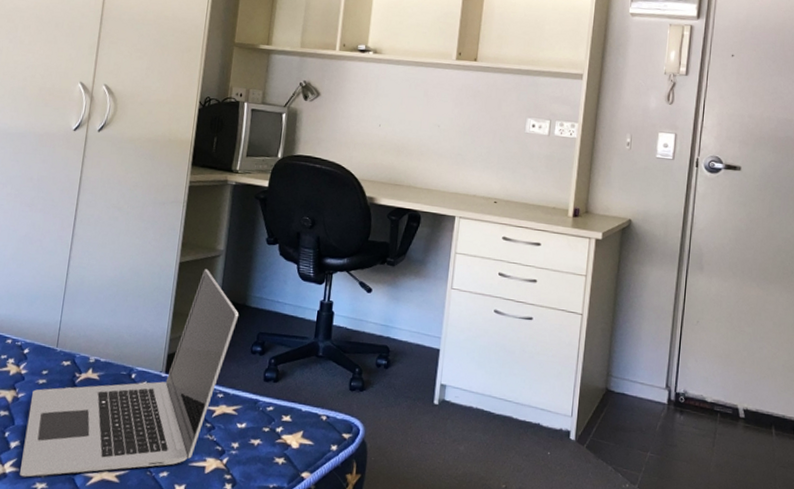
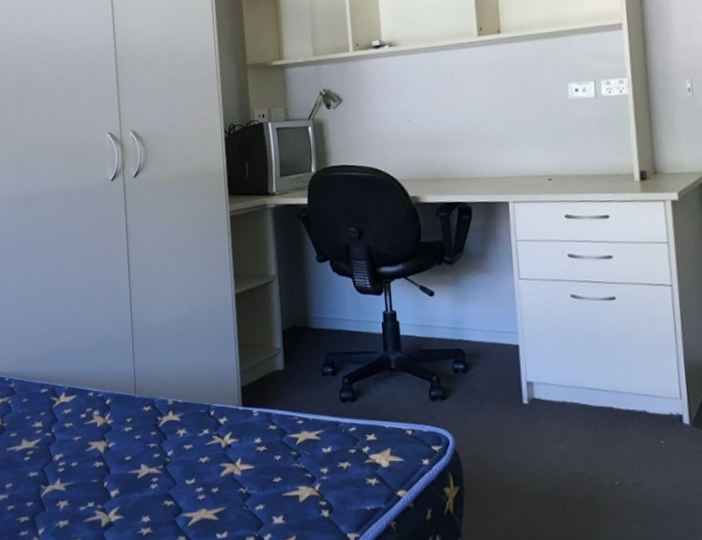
laptop: present [20,269,238,477] -> none [121,296,303,524]

